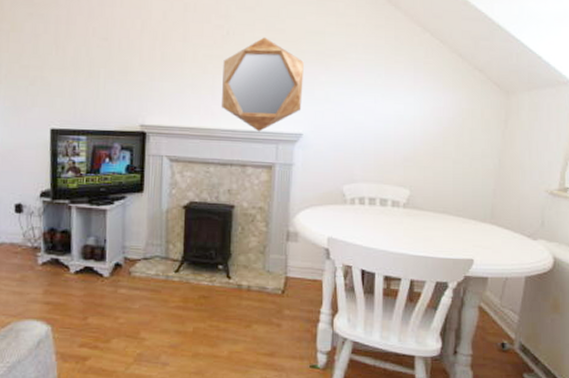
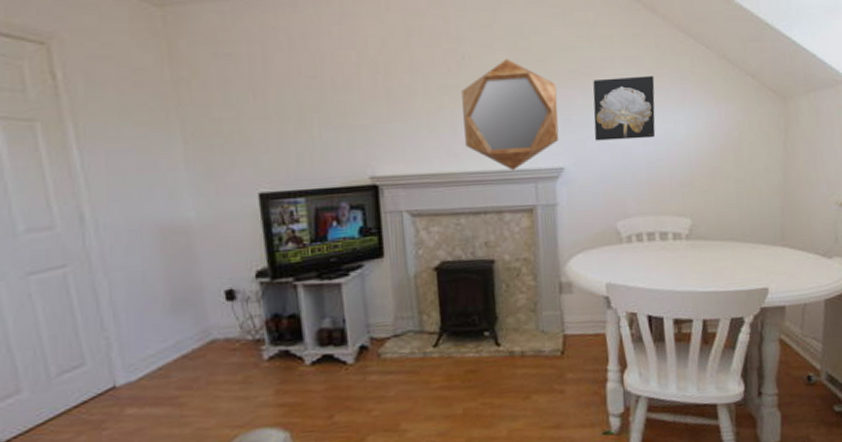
wall art: none [332,61,391,116] -> present [593,75,656,141]

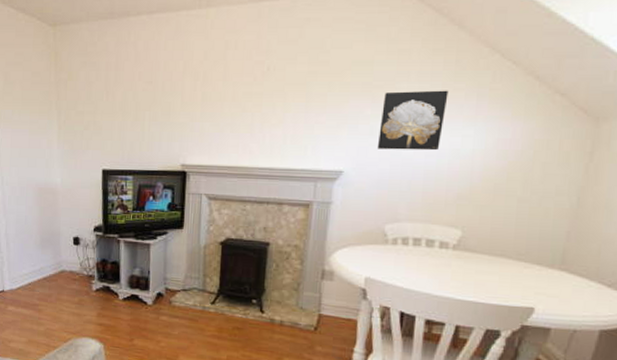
home mirror: present [461,59,559,171] -> none [259,71,348,170]

